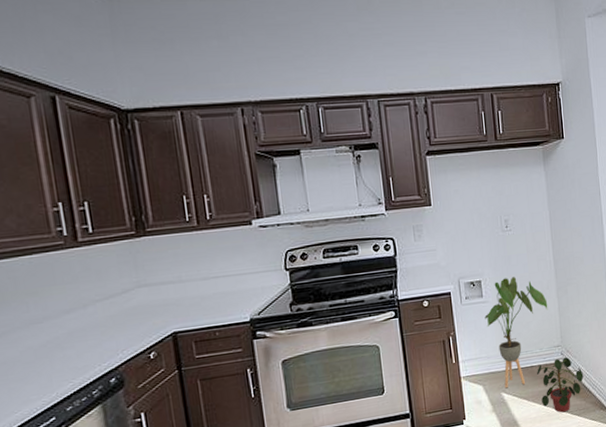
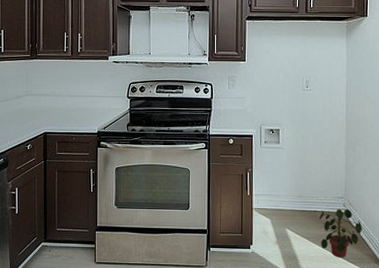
house plant: present [485,277,548,389] -> none [279,130,336,226]

